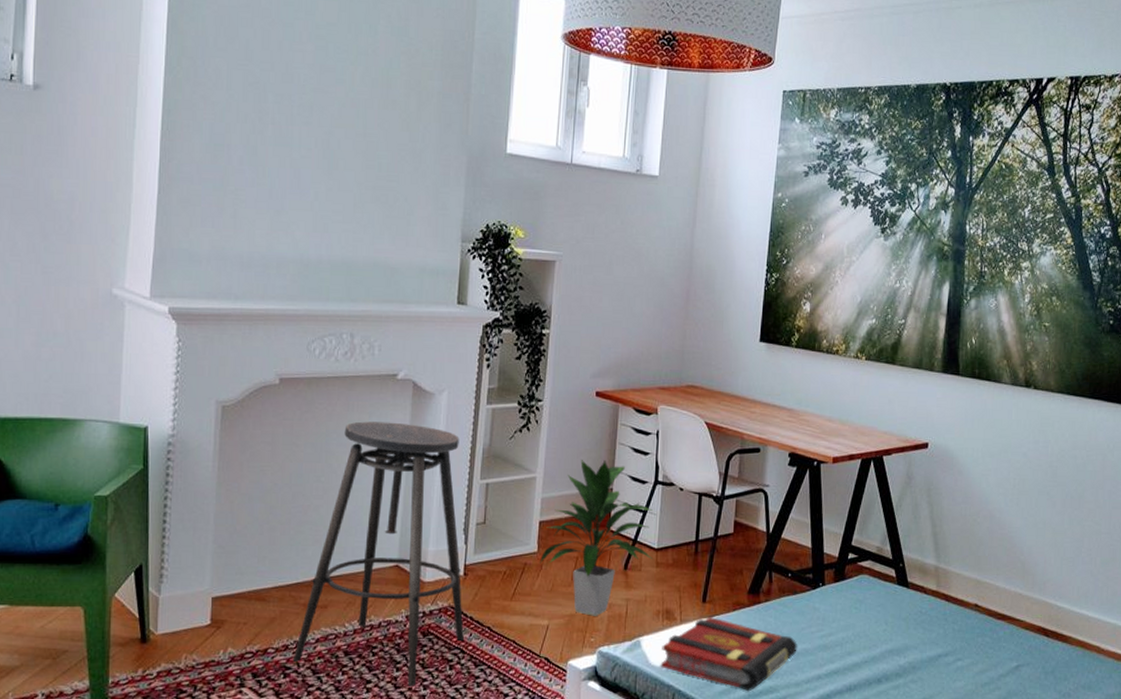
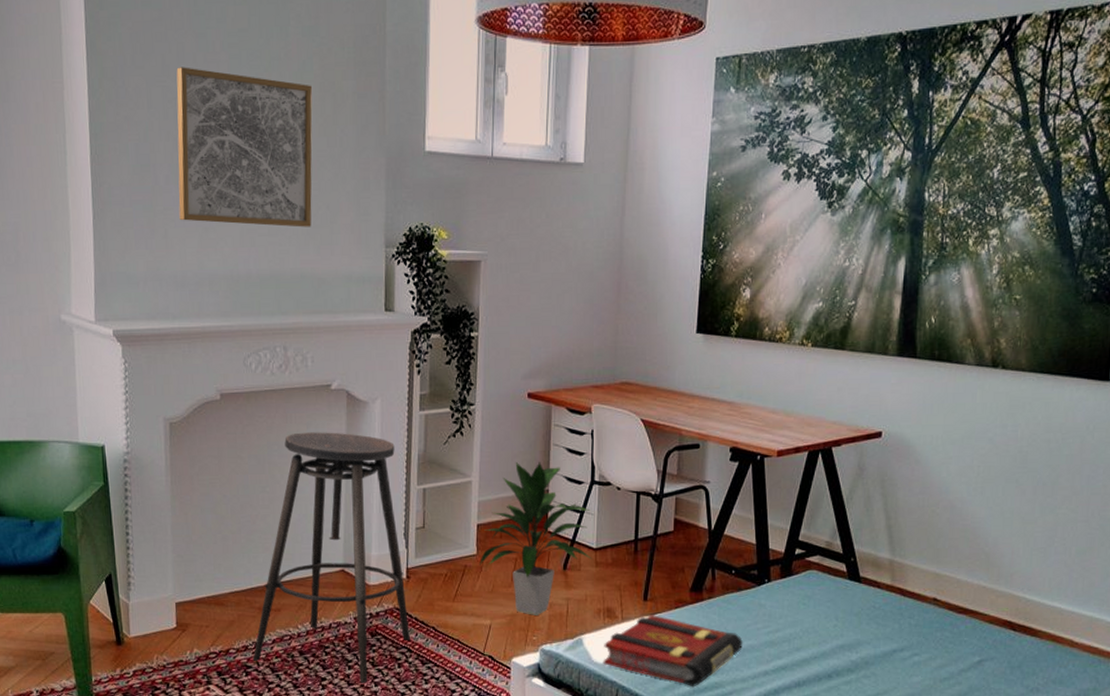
wall art: none [251,53,398,217] -> present [176,67,313,228]

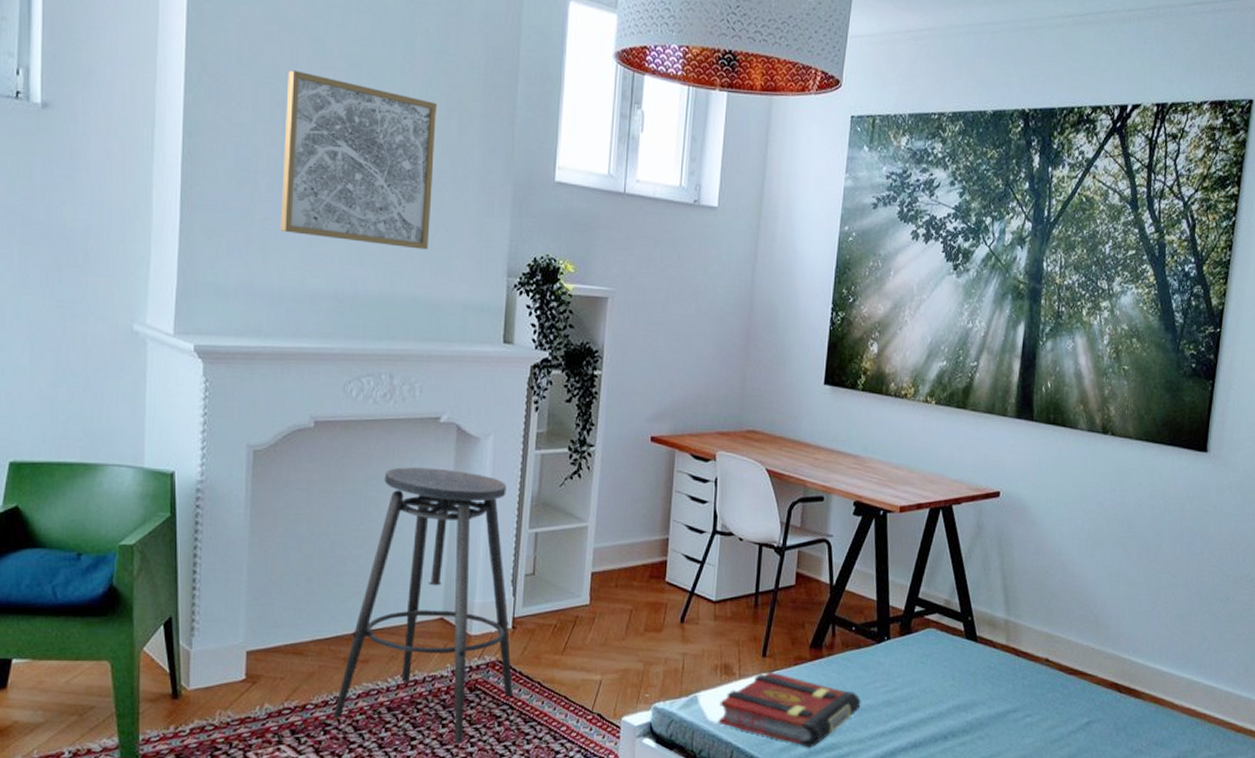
indoor plant: present [480,462,593,615] -> none [592,508,712,671]

